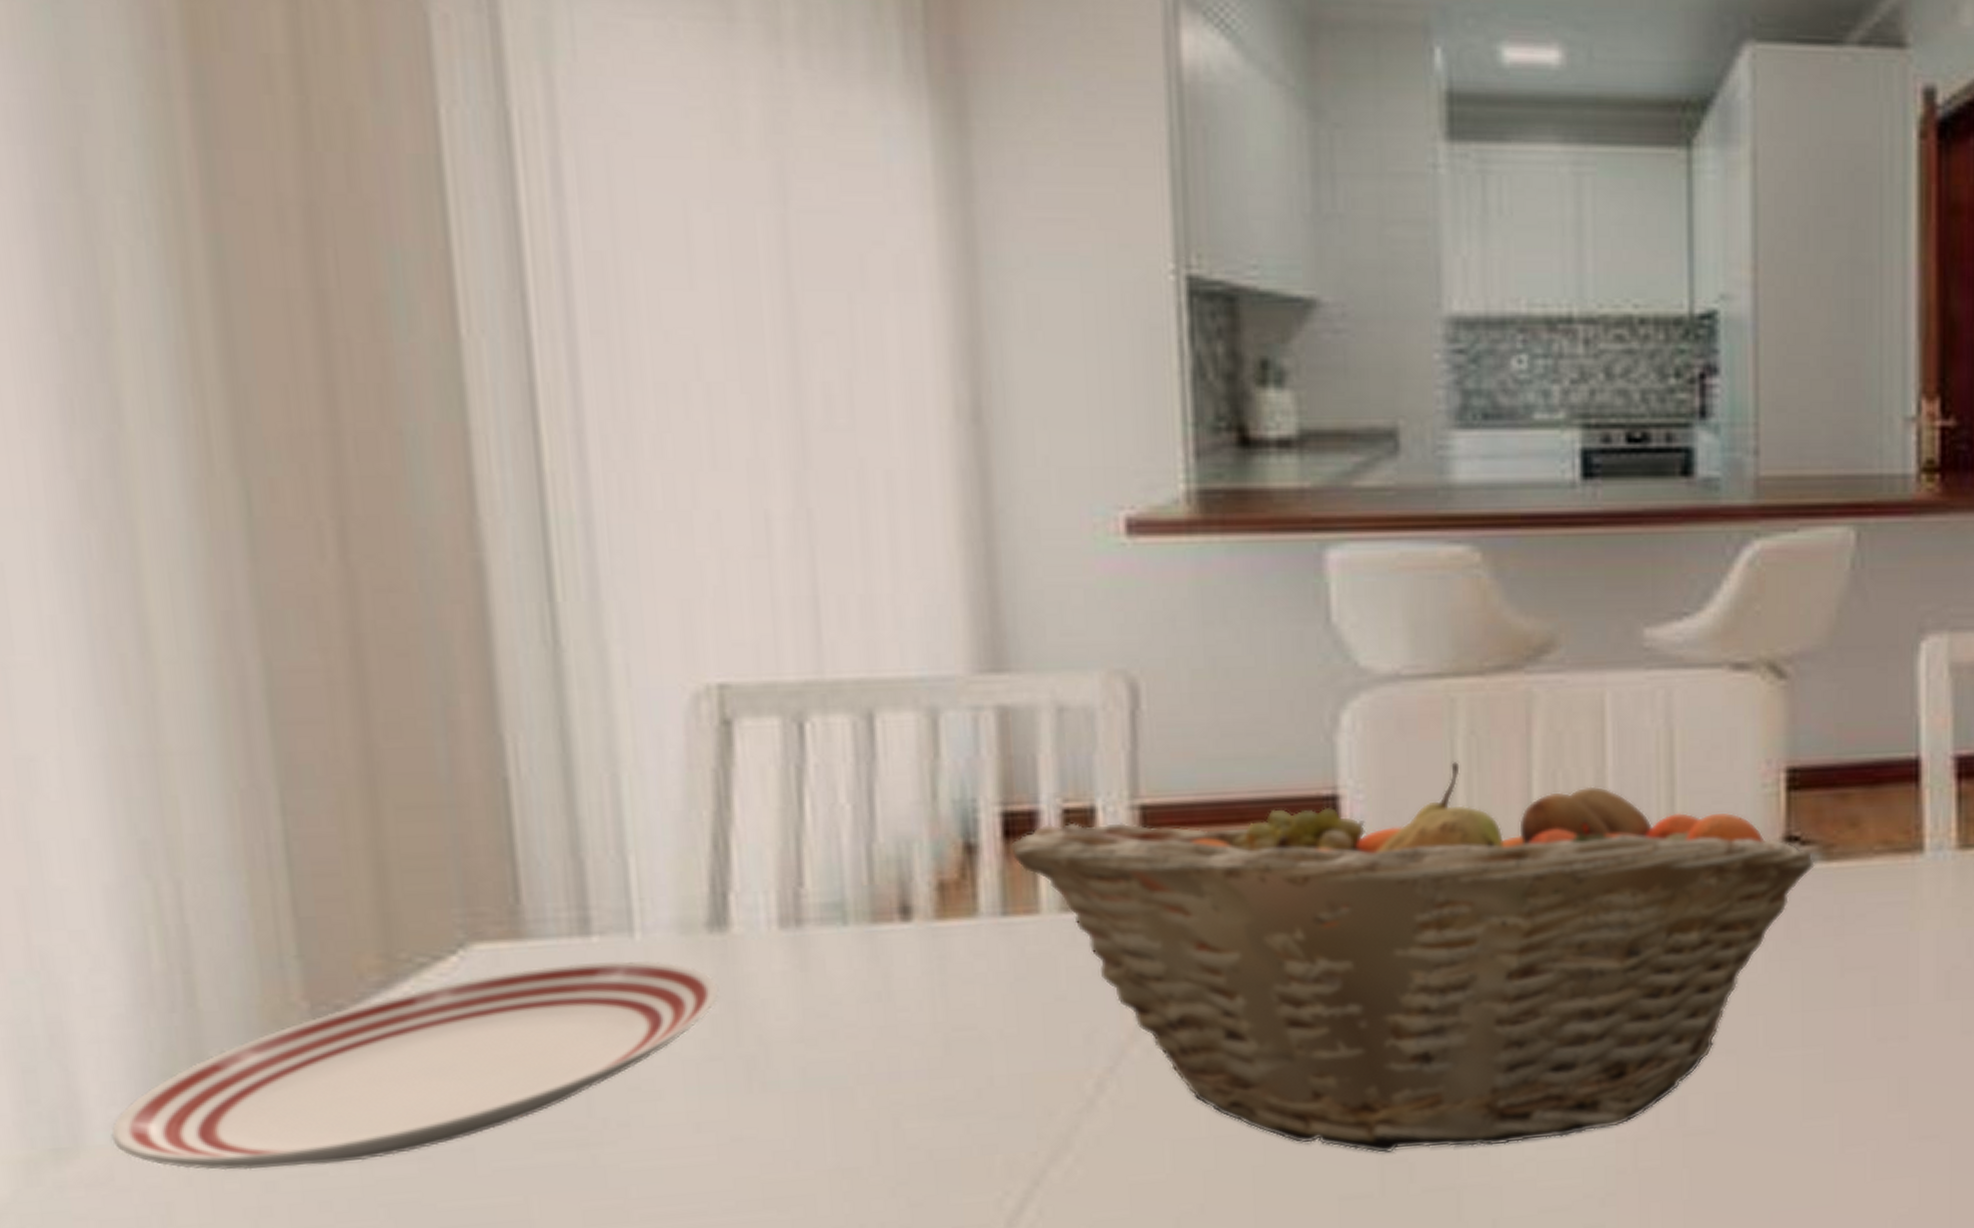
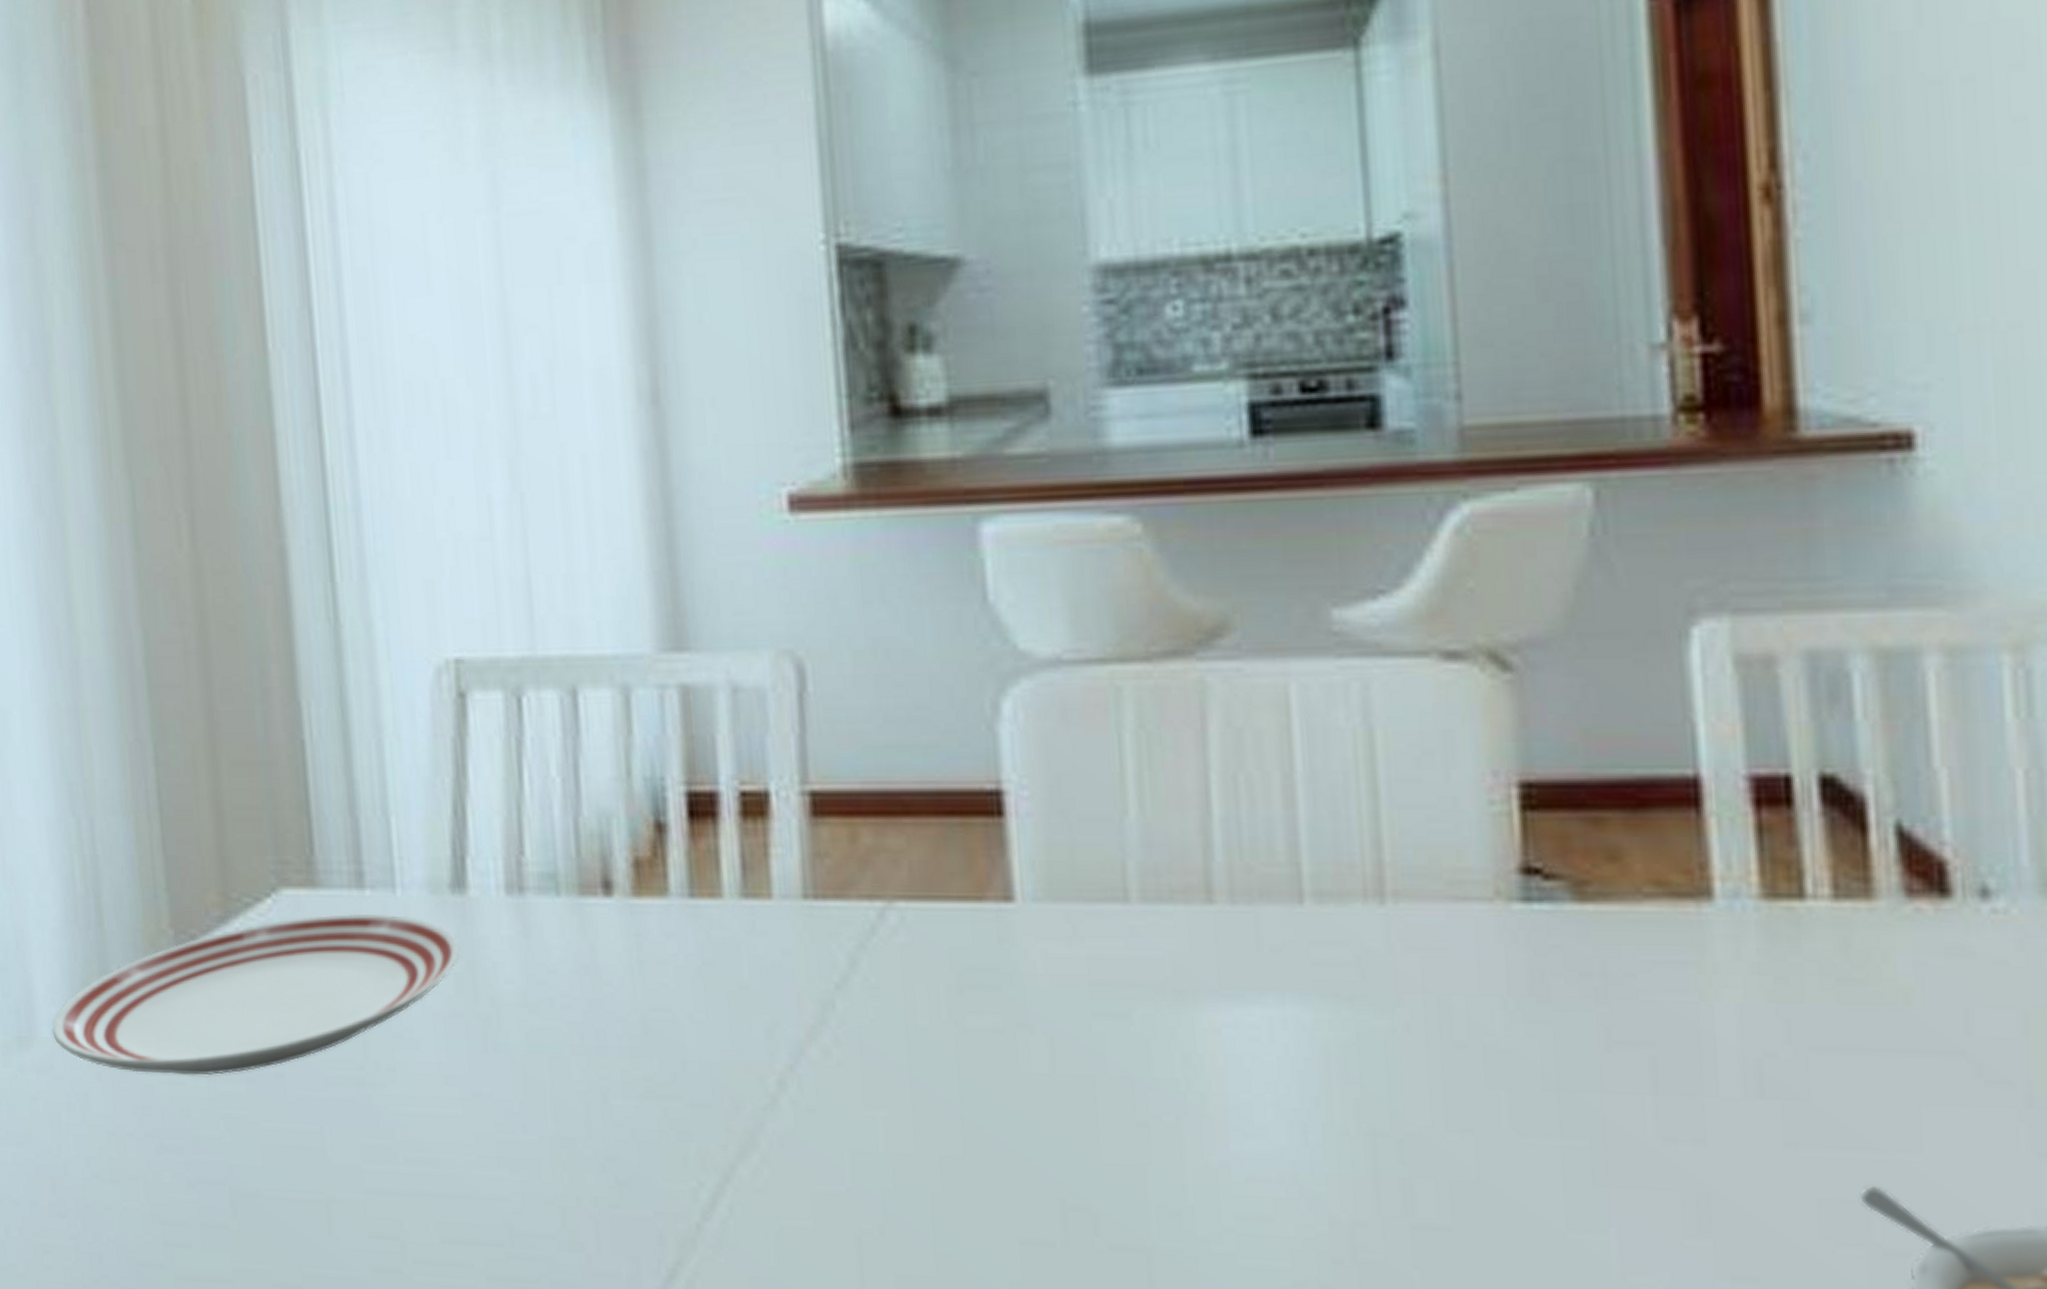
fruit basket: present [1009,762,1815,1154] -> none [694,759,1563,1208]

